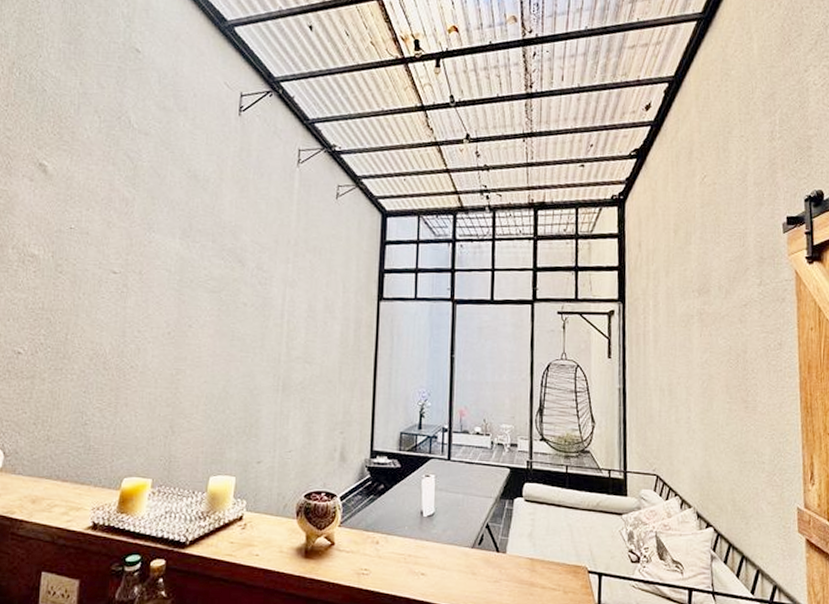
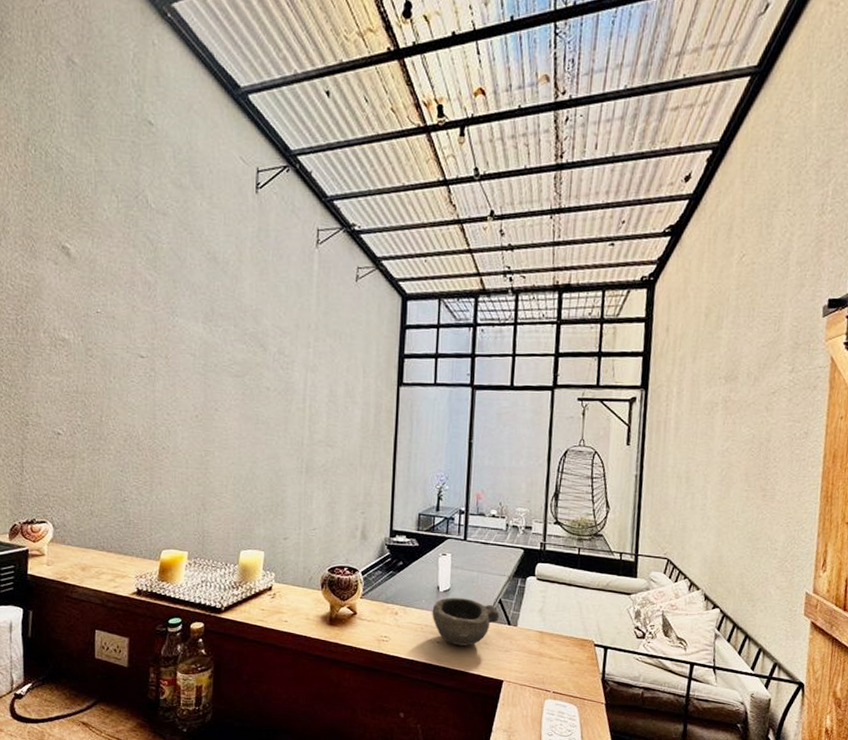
bowl: none [415,523,487,577] -> present [432,597,500,646]

